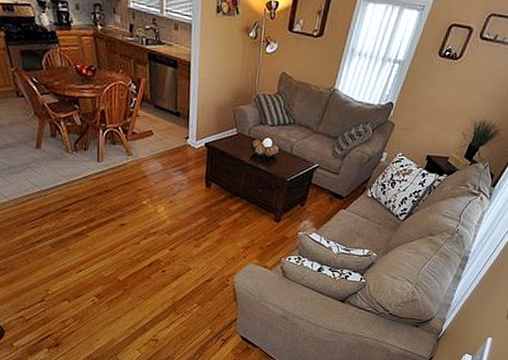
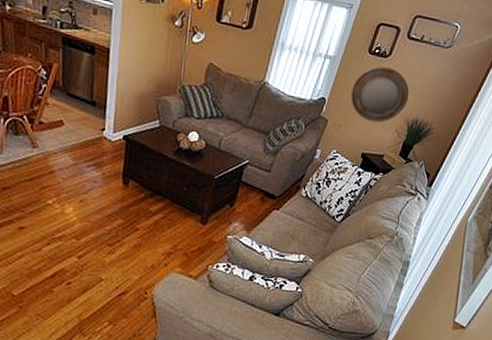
home mirror: none [418,68,479,126] -> present [350,66,410,123]

